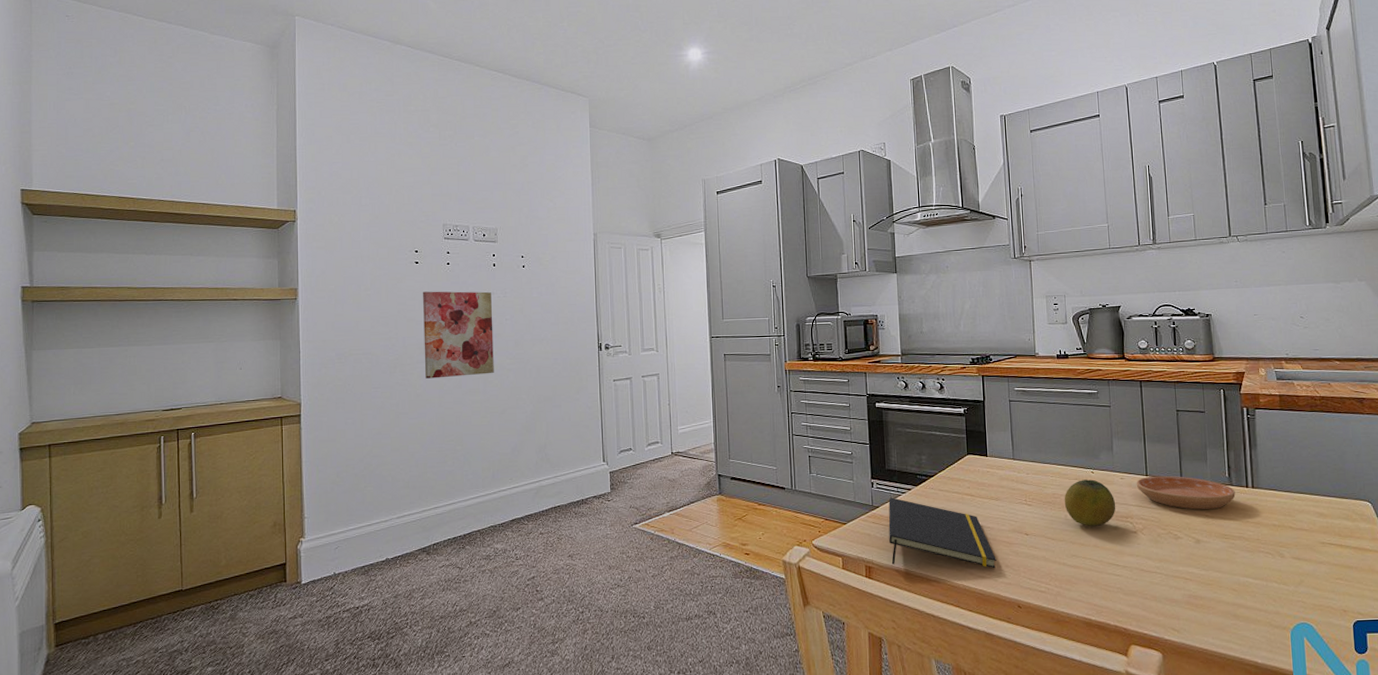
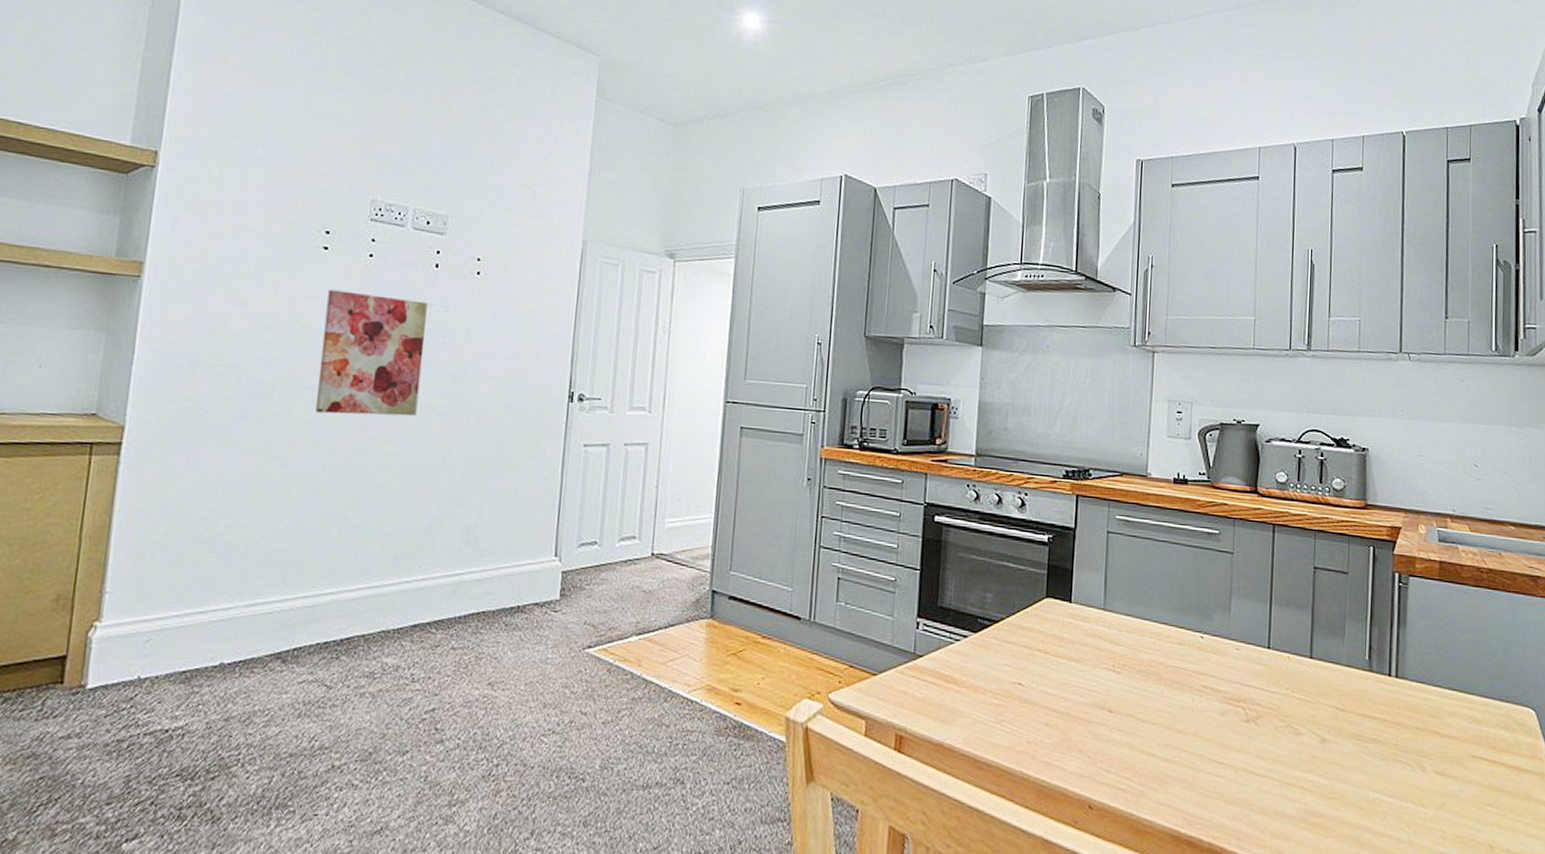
notepad: present [888,497,996,569] -> none [930,644,1068,754]
fruit: present [1064,479,1116,526] -> none [1162,645,1227,709]
saucer: present [1136,475,1236,510] -> none [1254,649,1375,700]

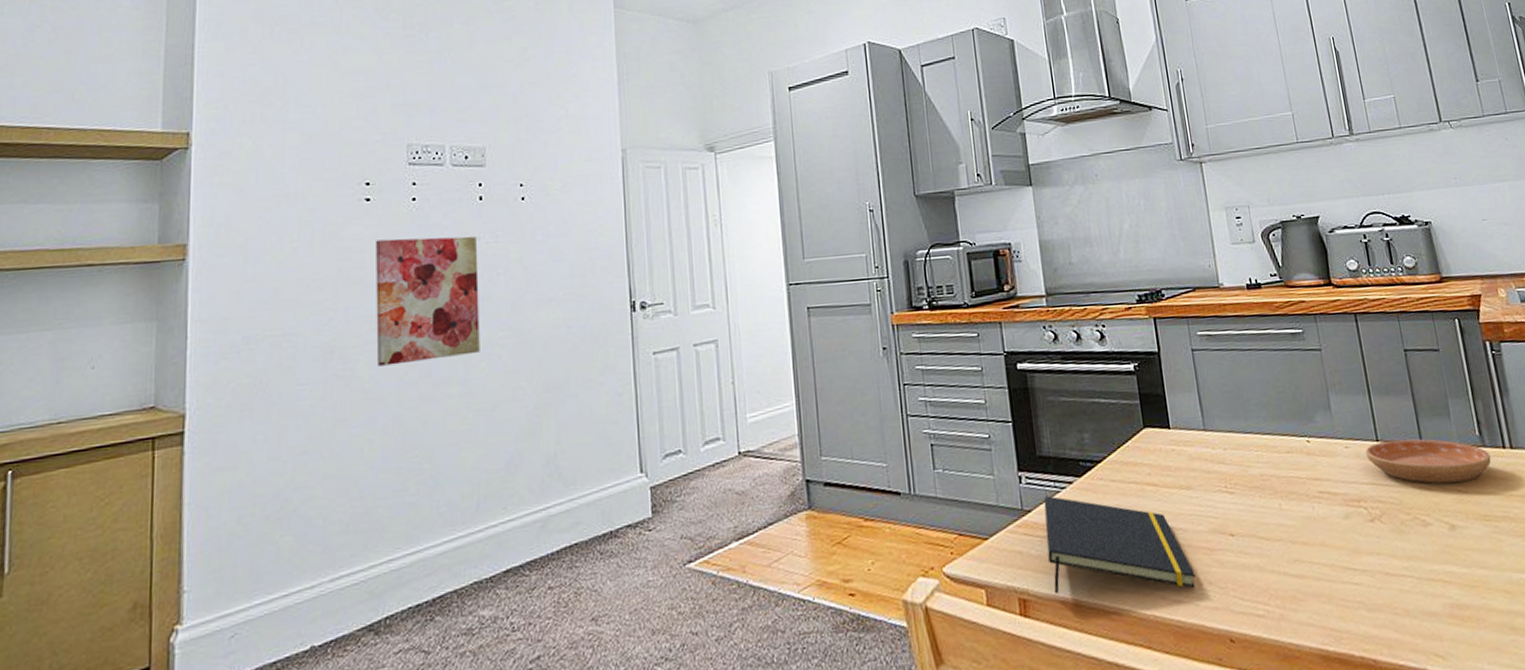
notepad: none [930,644,1068,754] -> present [1043,495,1195,594]
saucer: none [1254,649,1375,700] -> present [1365,438,1492,483]

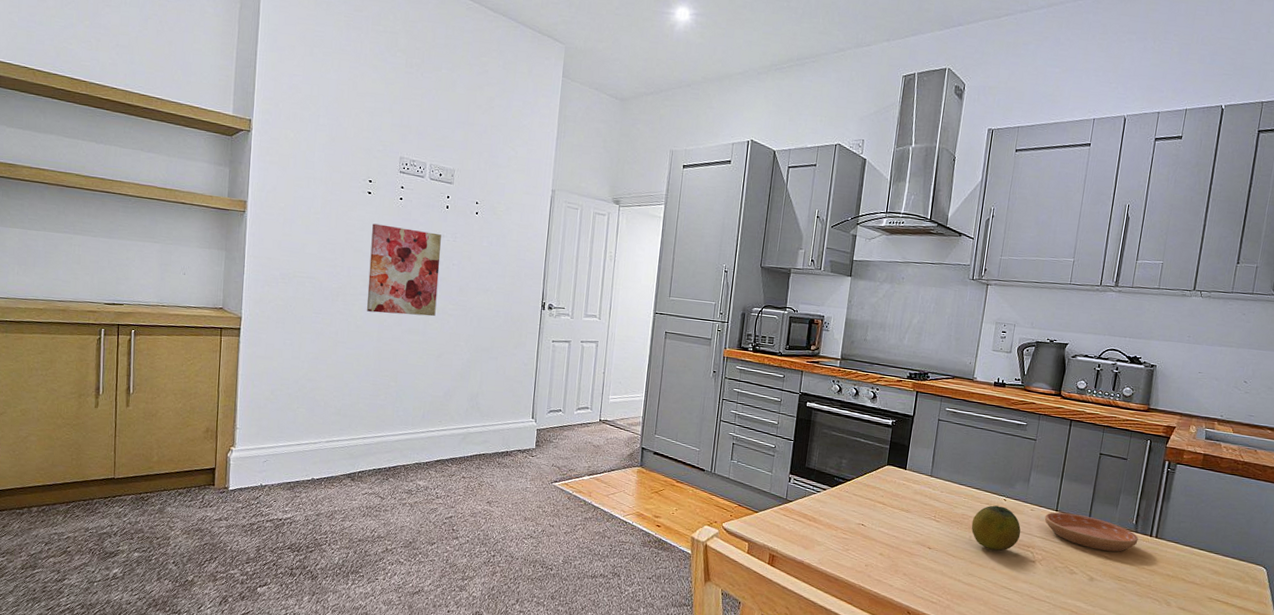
notepad: present [1043,495,1195,594] -> none [795,494,896,575]
fruit: none [1275,451,1344,517] -> present [971,505,1021,551]

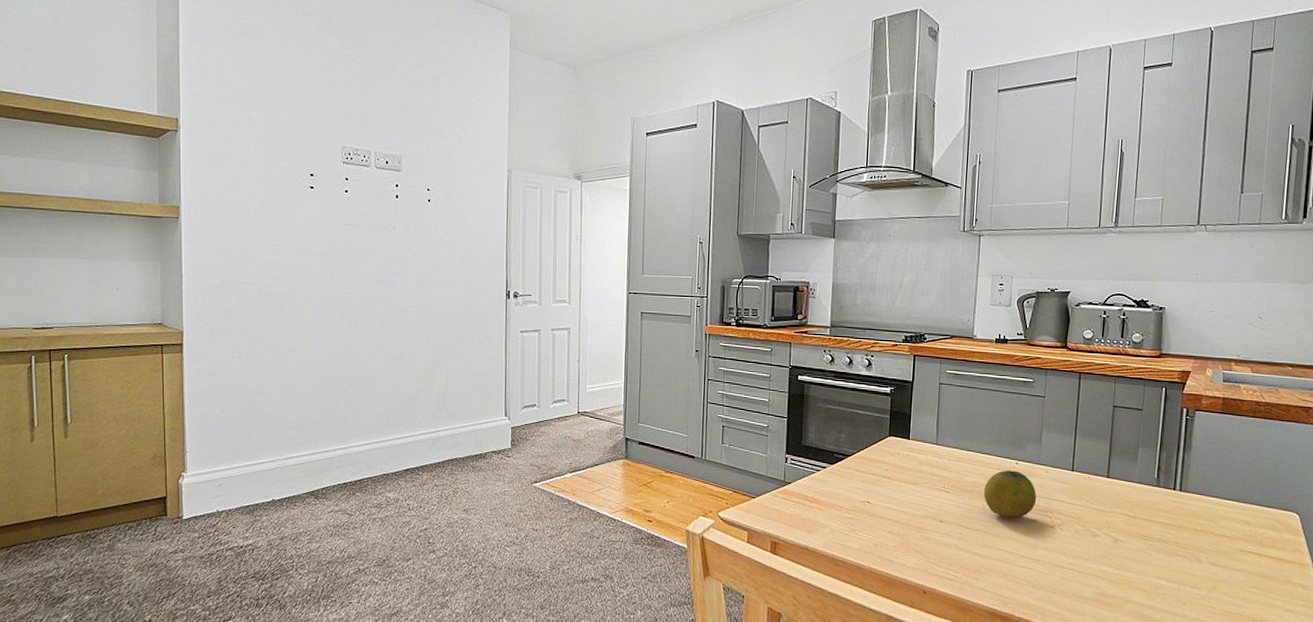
wall art: present [366,223,441,317] -> none [317,220,394,316]
saucer: present [1044,512,1139,552] -> none [1060,471,1162,509]

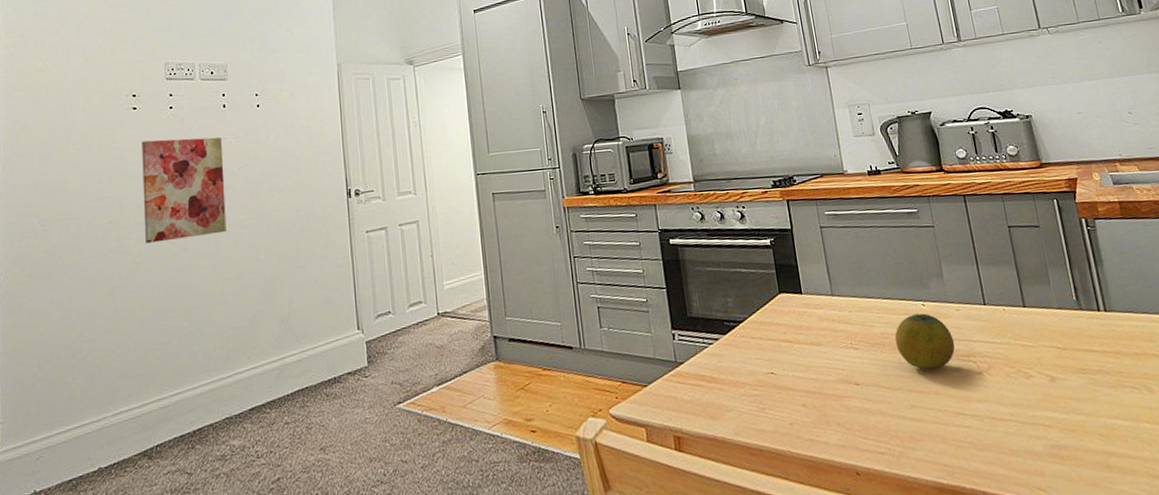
wall art: none [317,220,394,316] -> present [142,137,226,243]

